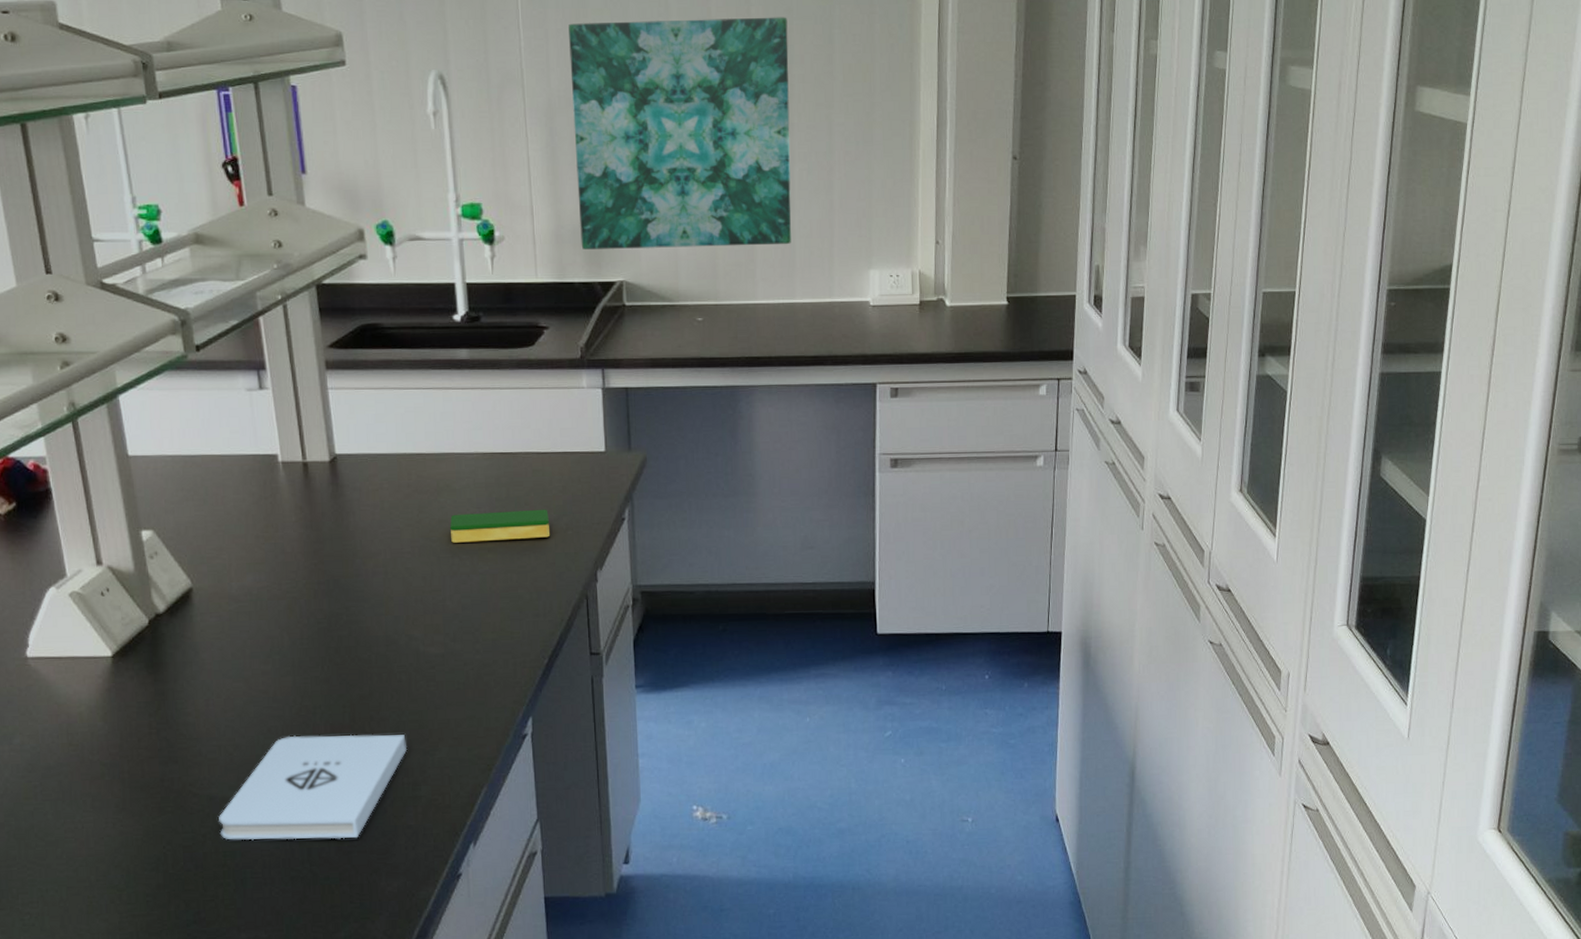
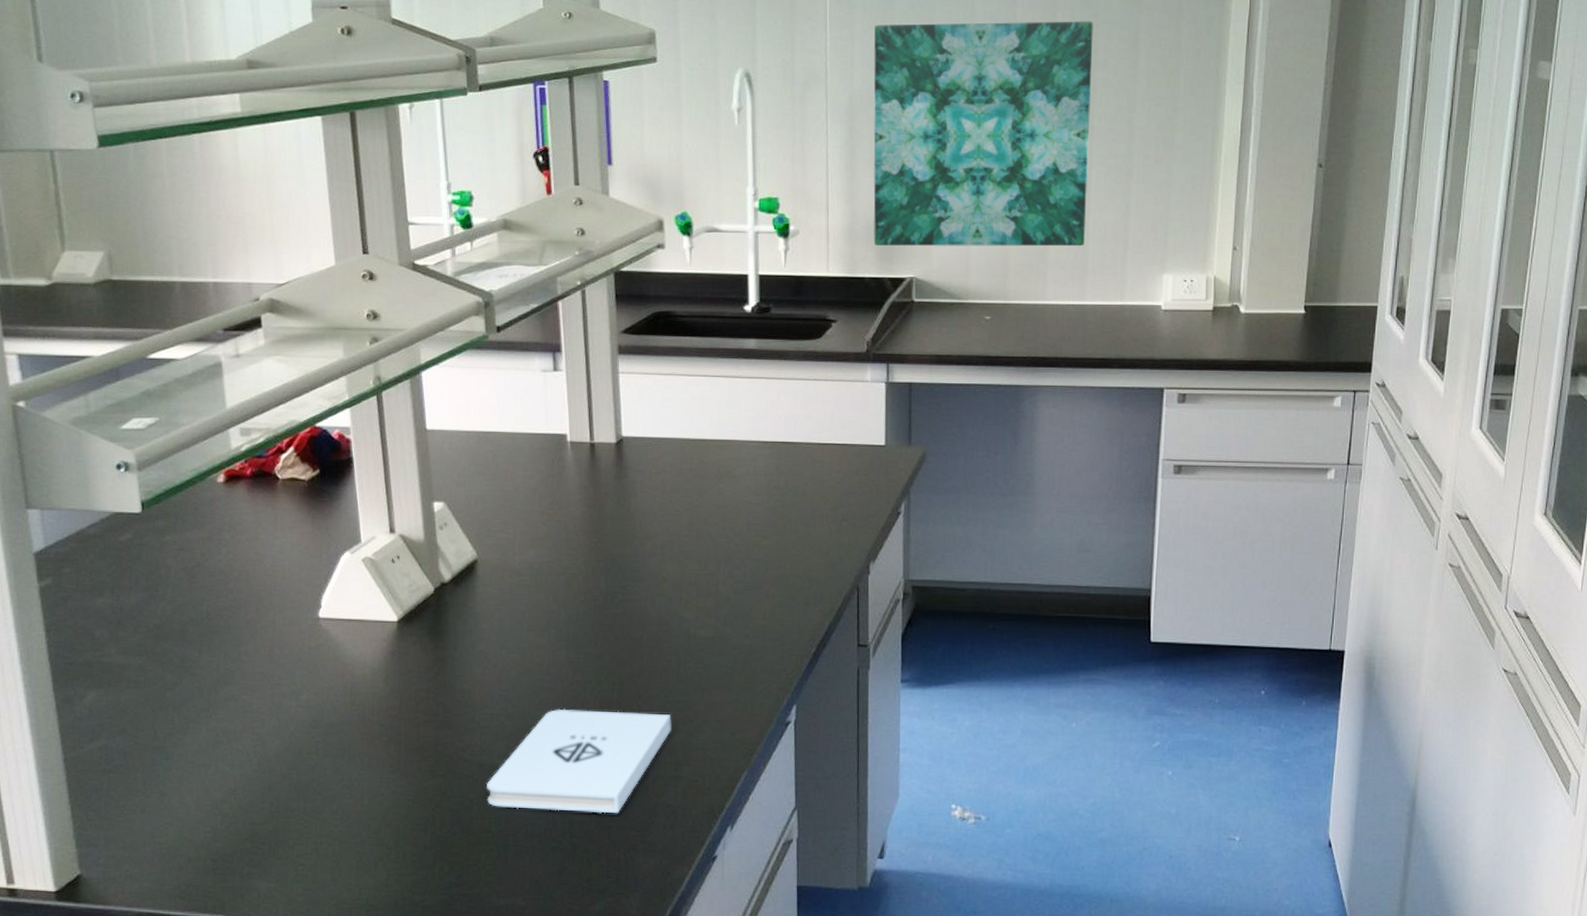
dish sponge: present [449,509,550,543] -> none [727,499,825,529]

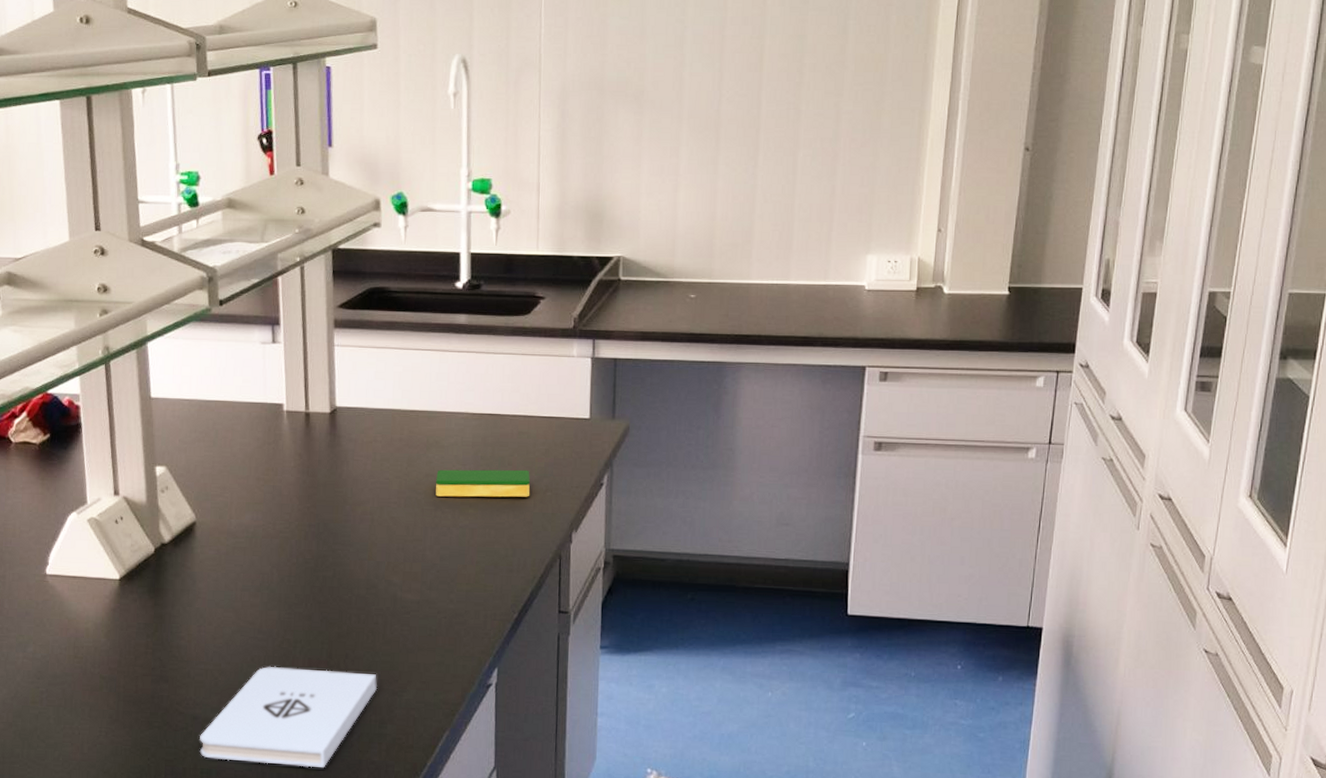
dish sponge: none [727,499,825,529] -> present [435,469,530,498]
wall art: present [873,21,1093,247] -> none [583,8,803,228]

